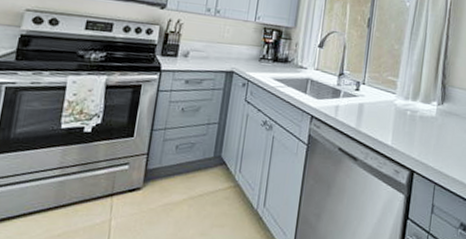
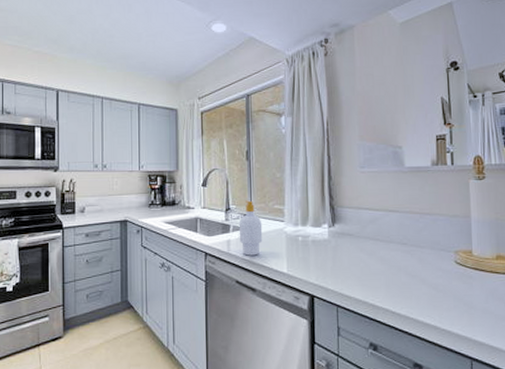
soap bottle: none [348,68,374,125] -> present [238,200,263,256]

